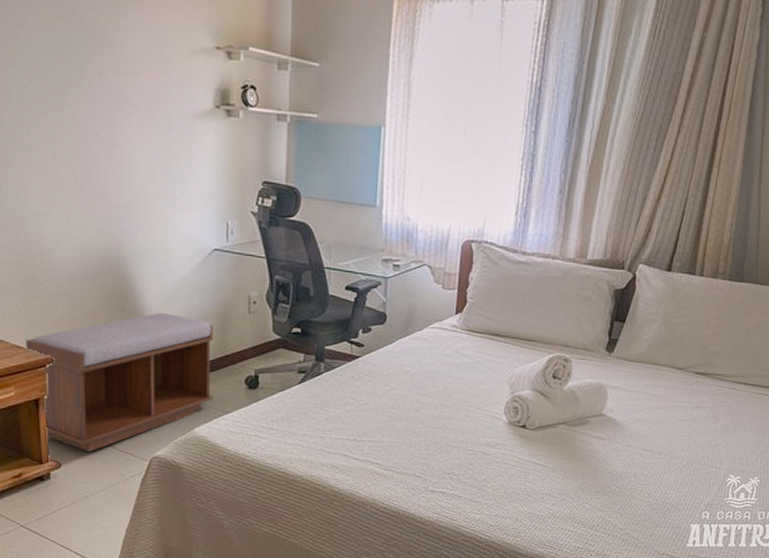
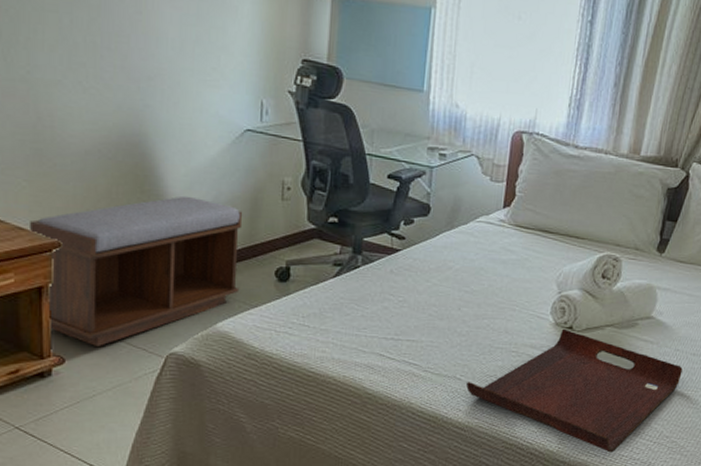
serving tray: none [426,427,635,545] -> present [466,328,683,453]

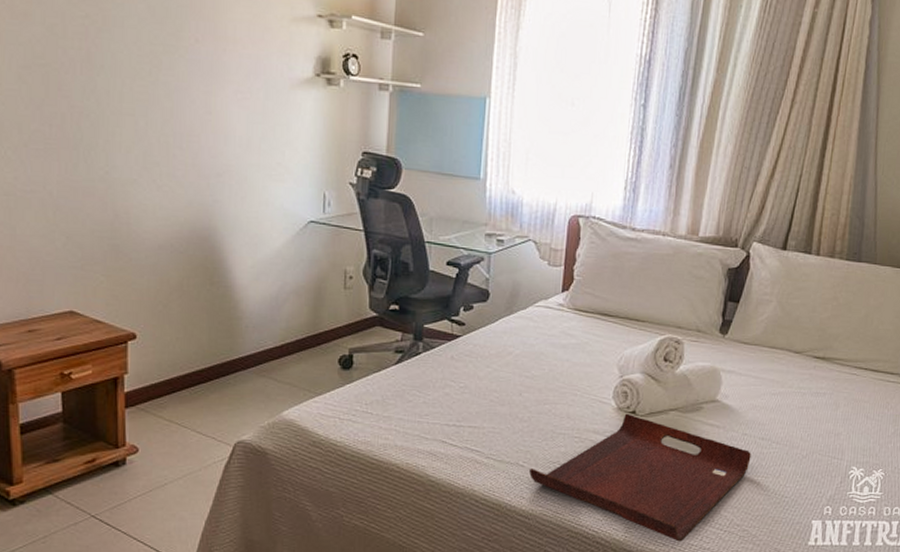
bench: present [30,195,243,346] -> none [107,286,307,435]

